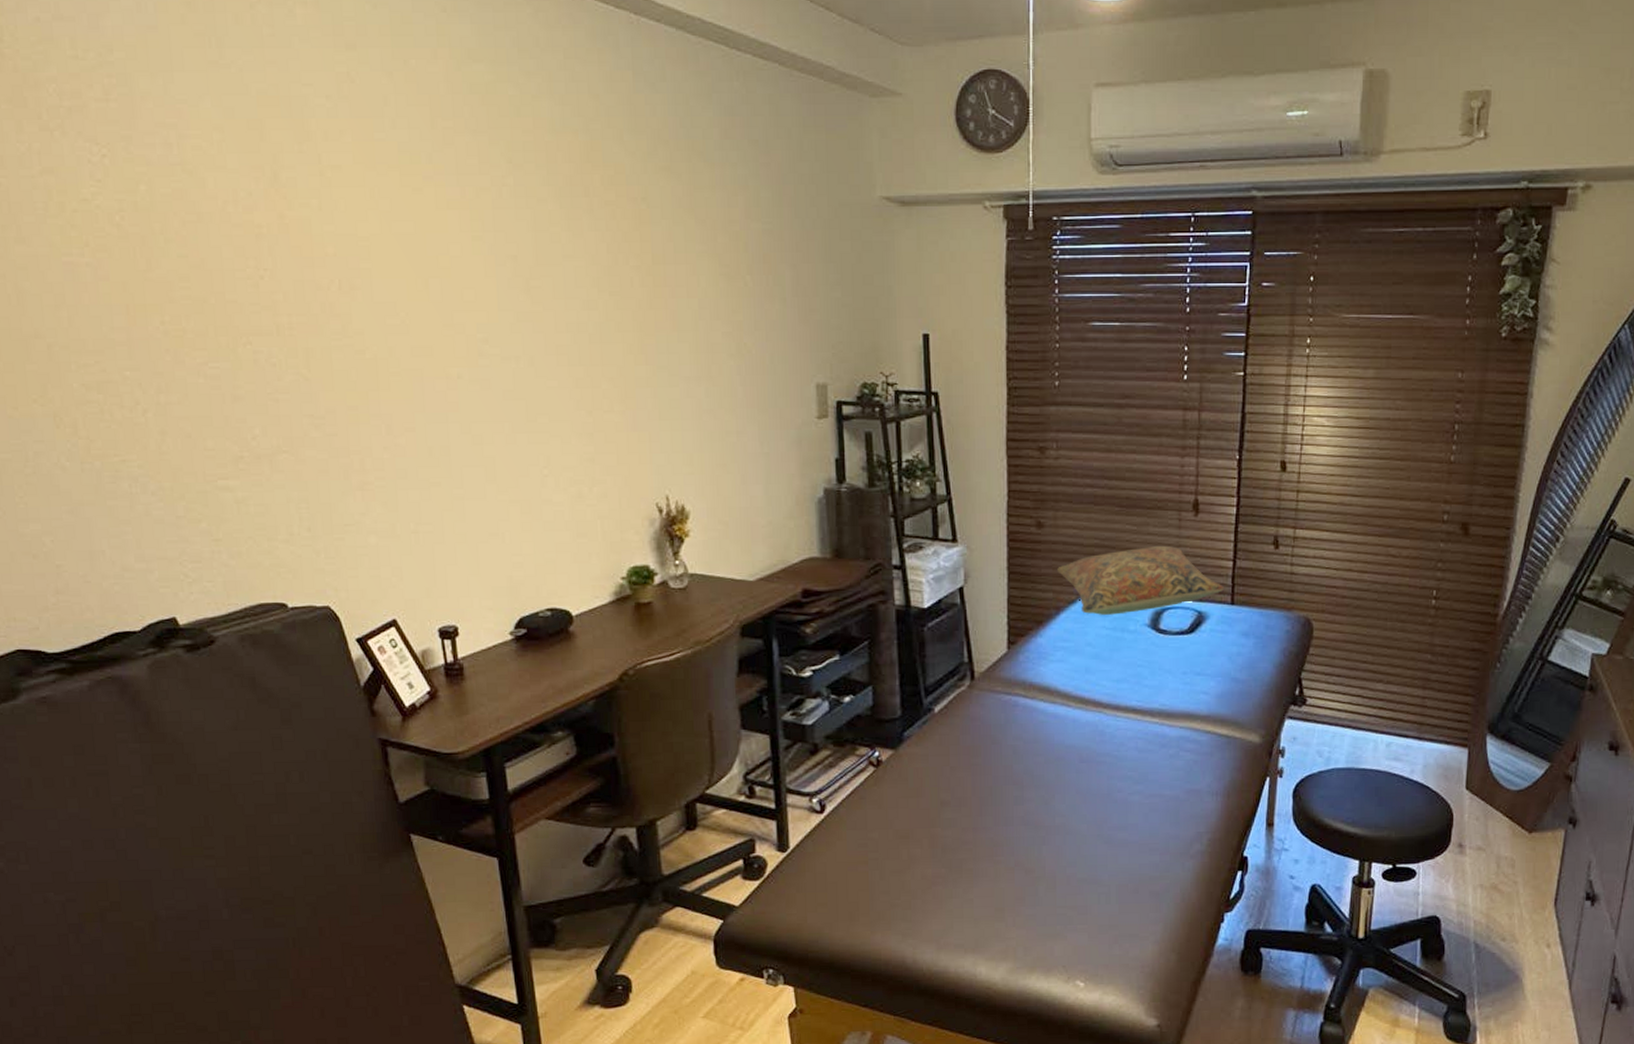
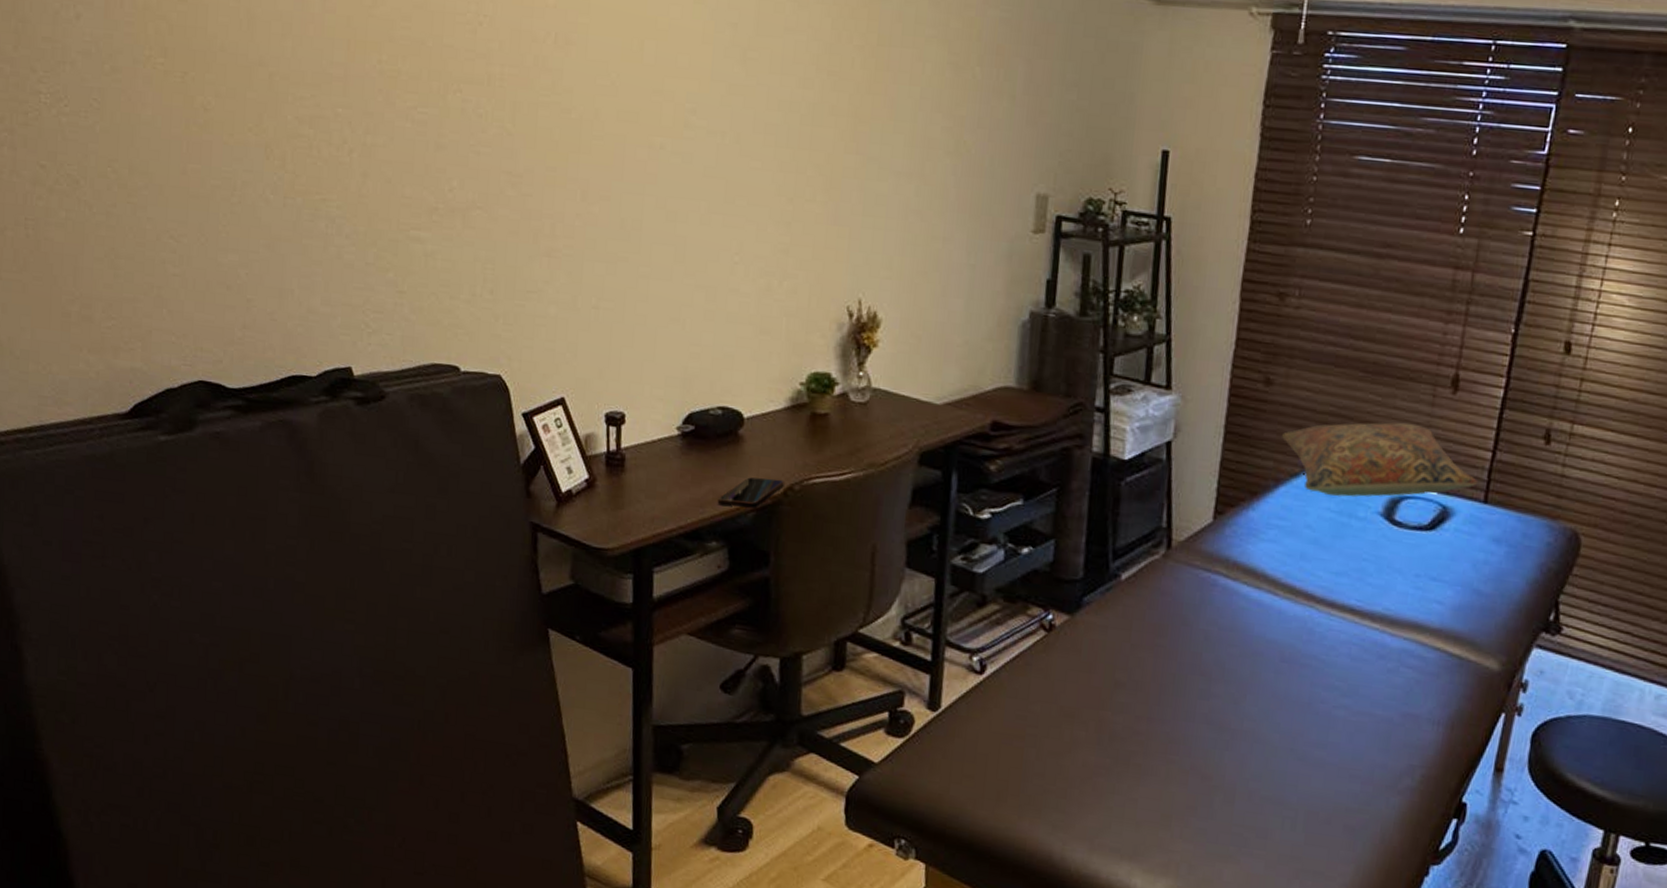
phone: none [557,667,619,697] -> present [717,477,784,508]

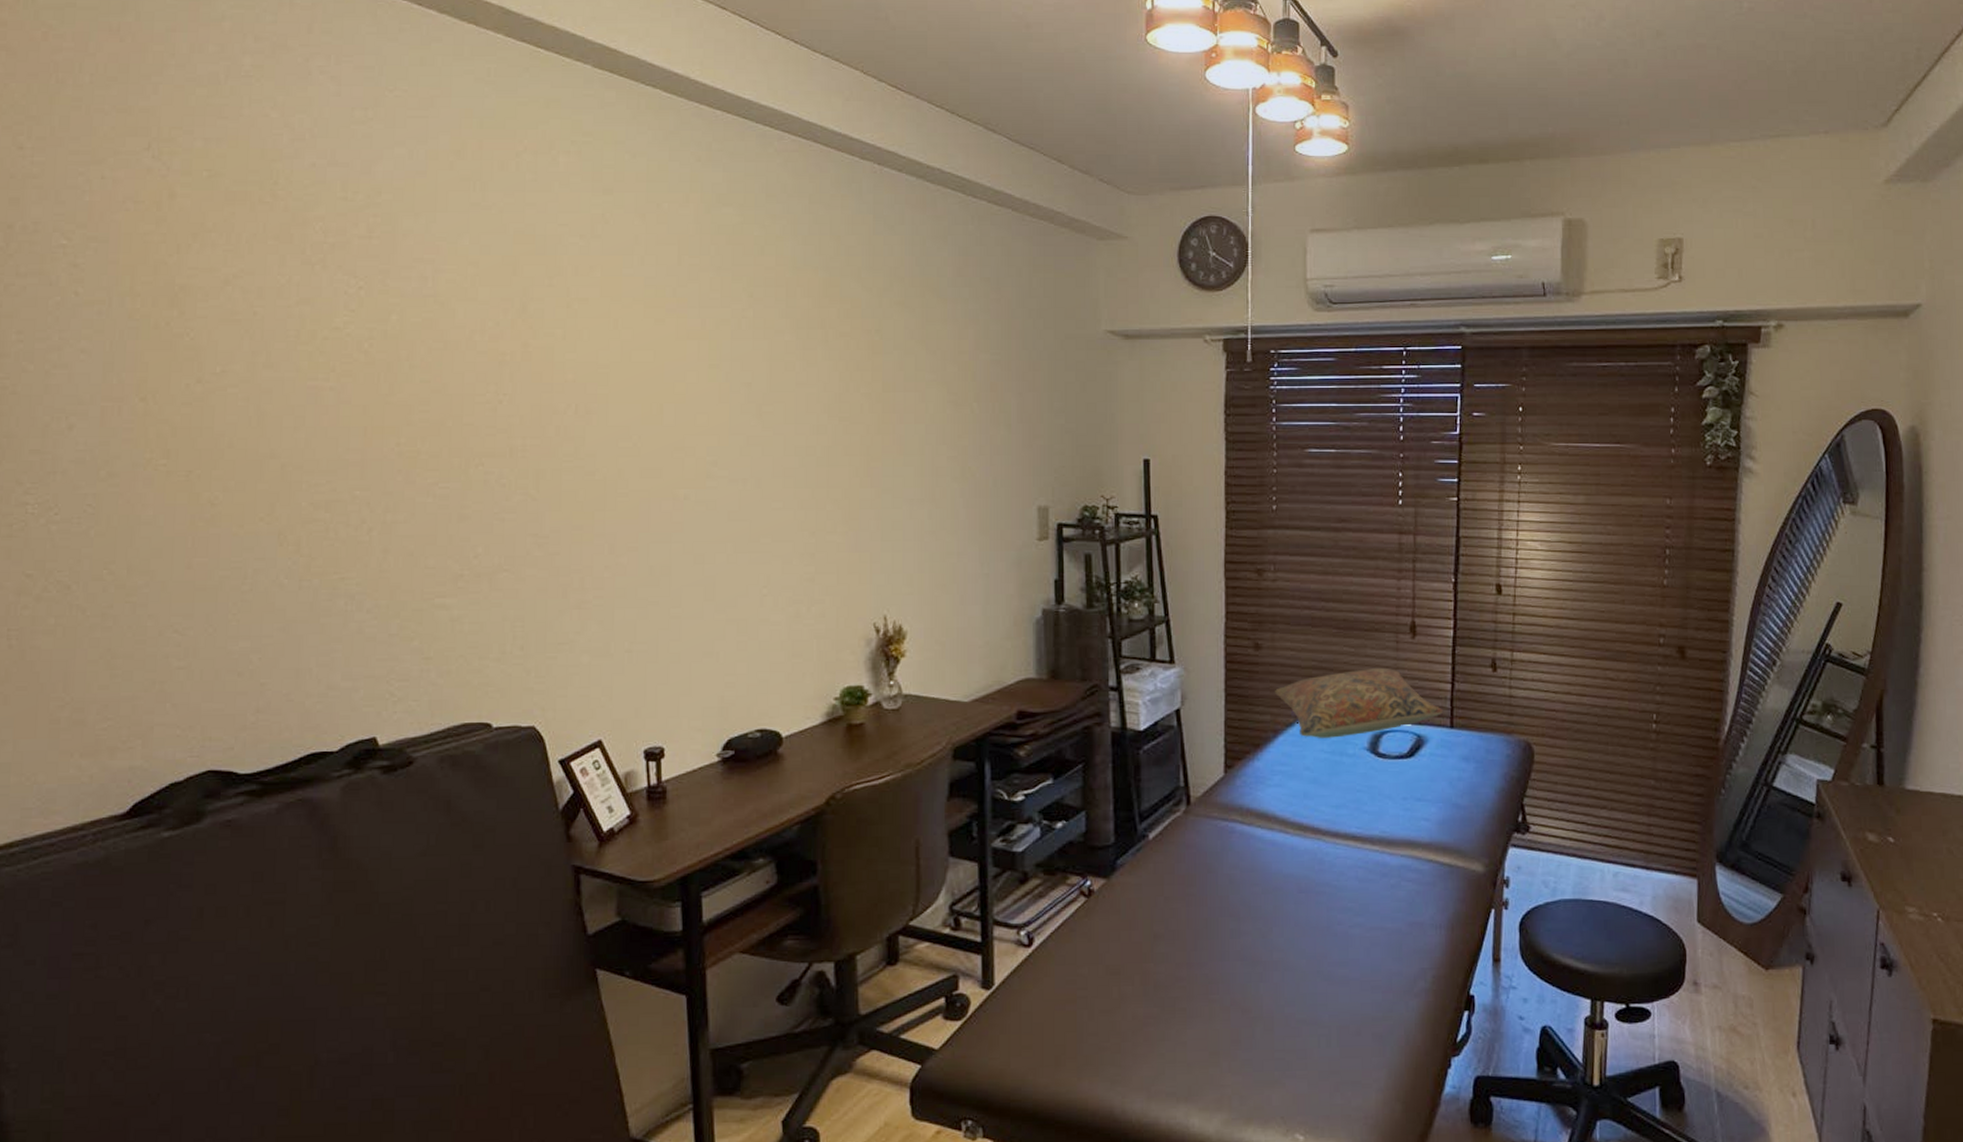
phone: present [717,477,784,508] -> none [761,790,826,822]

